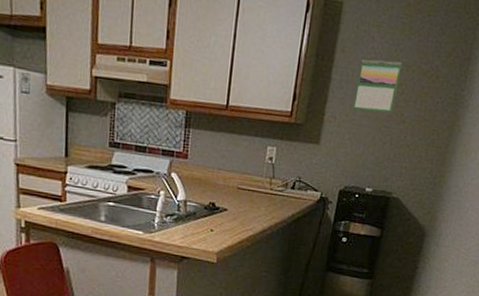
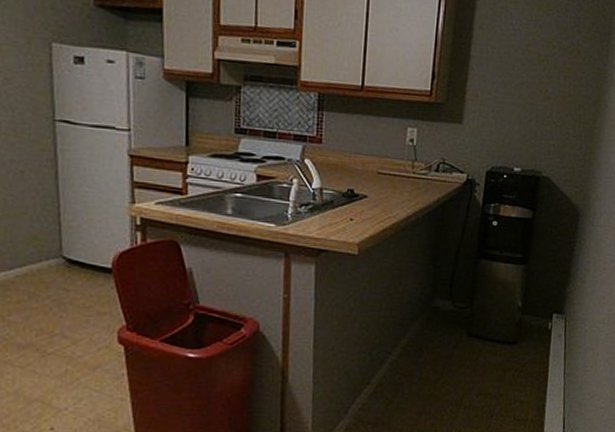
calendar: present [352,59,402,114] -> none [494,36,542,90]

